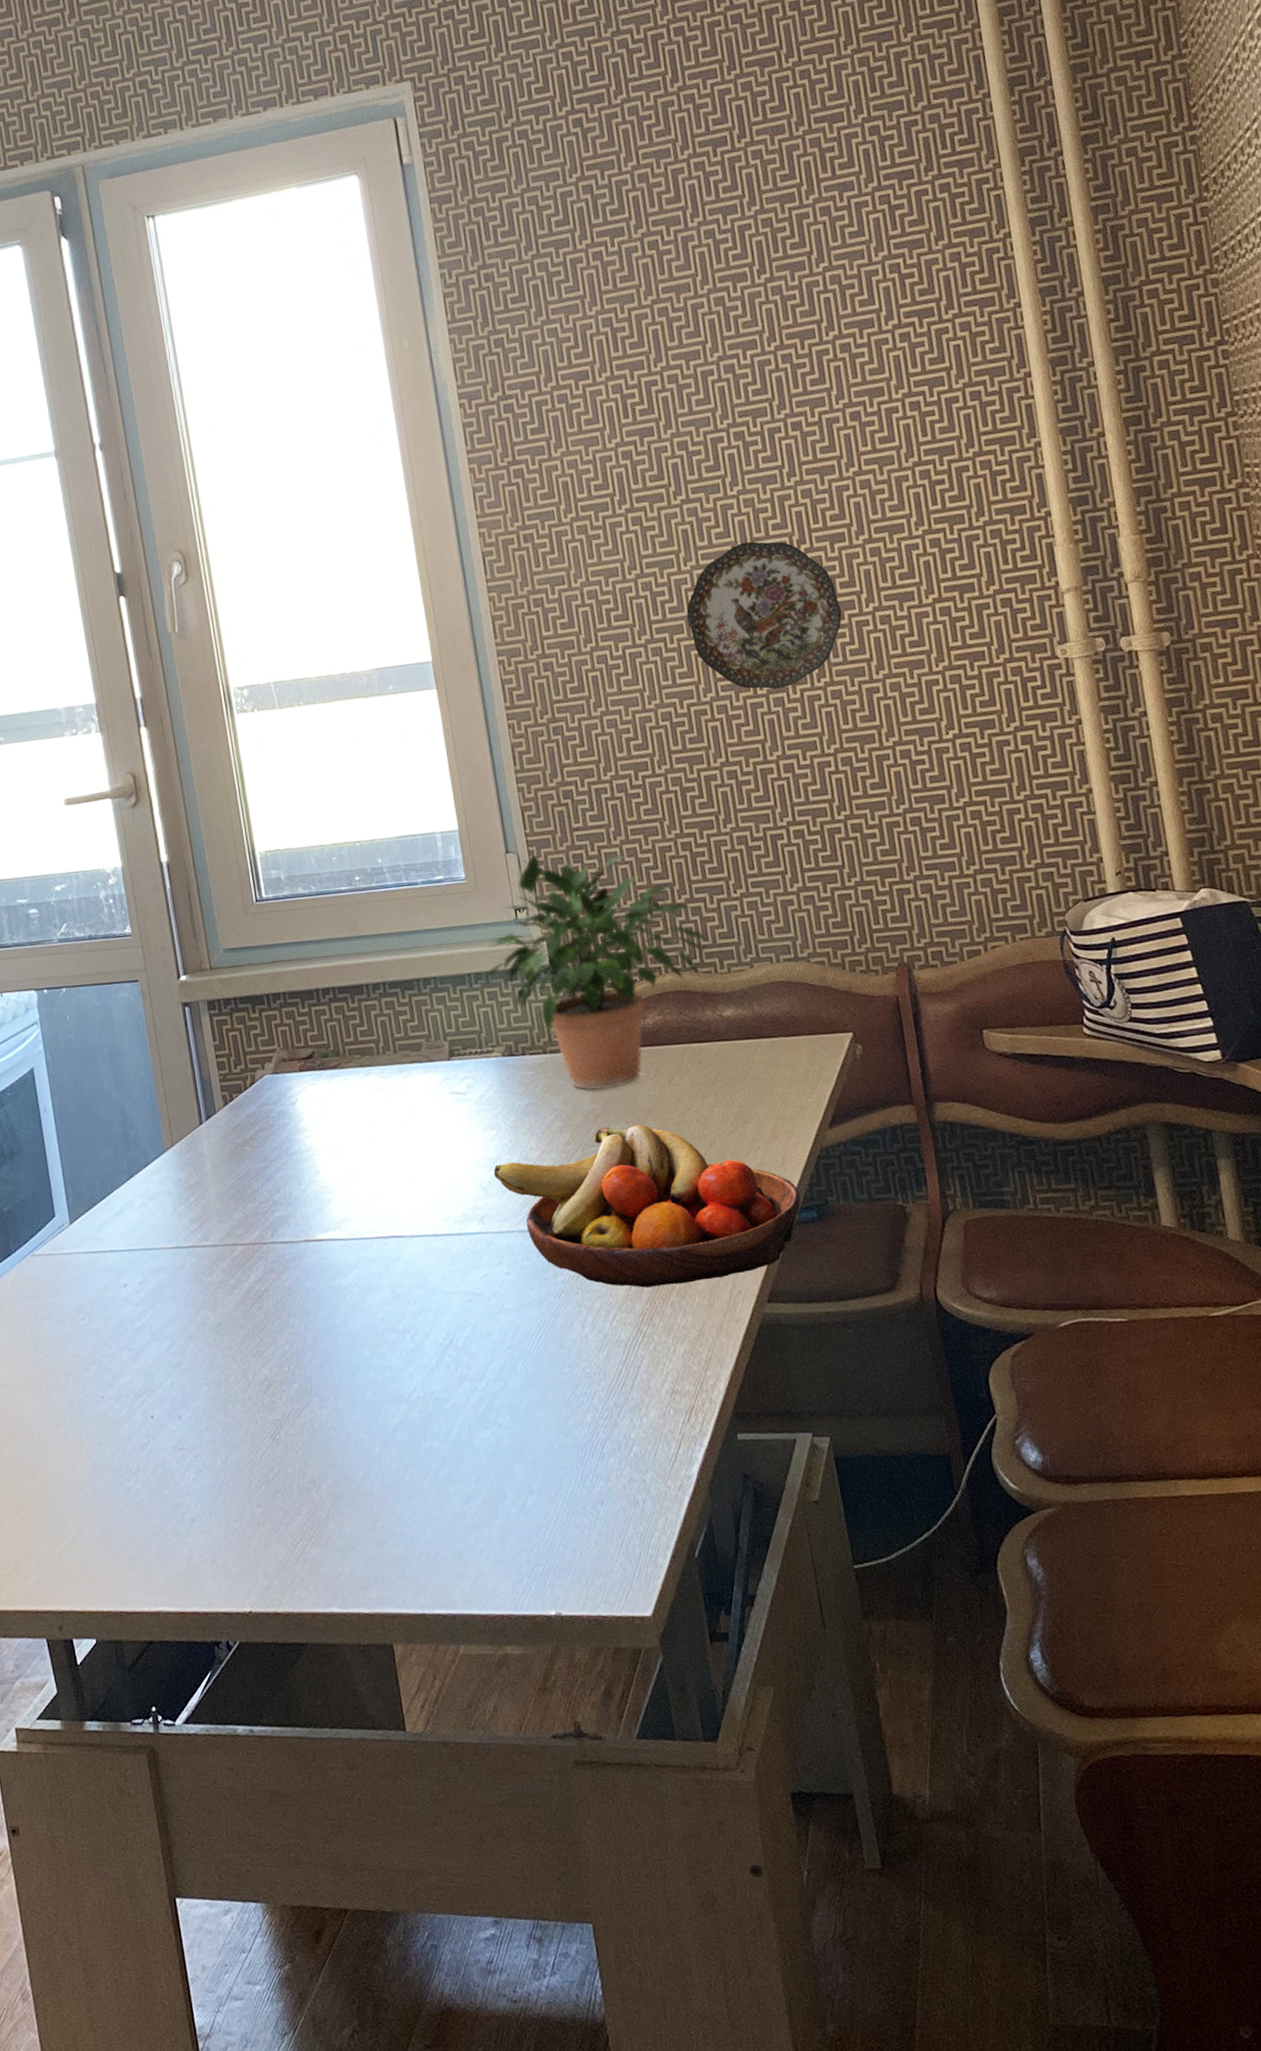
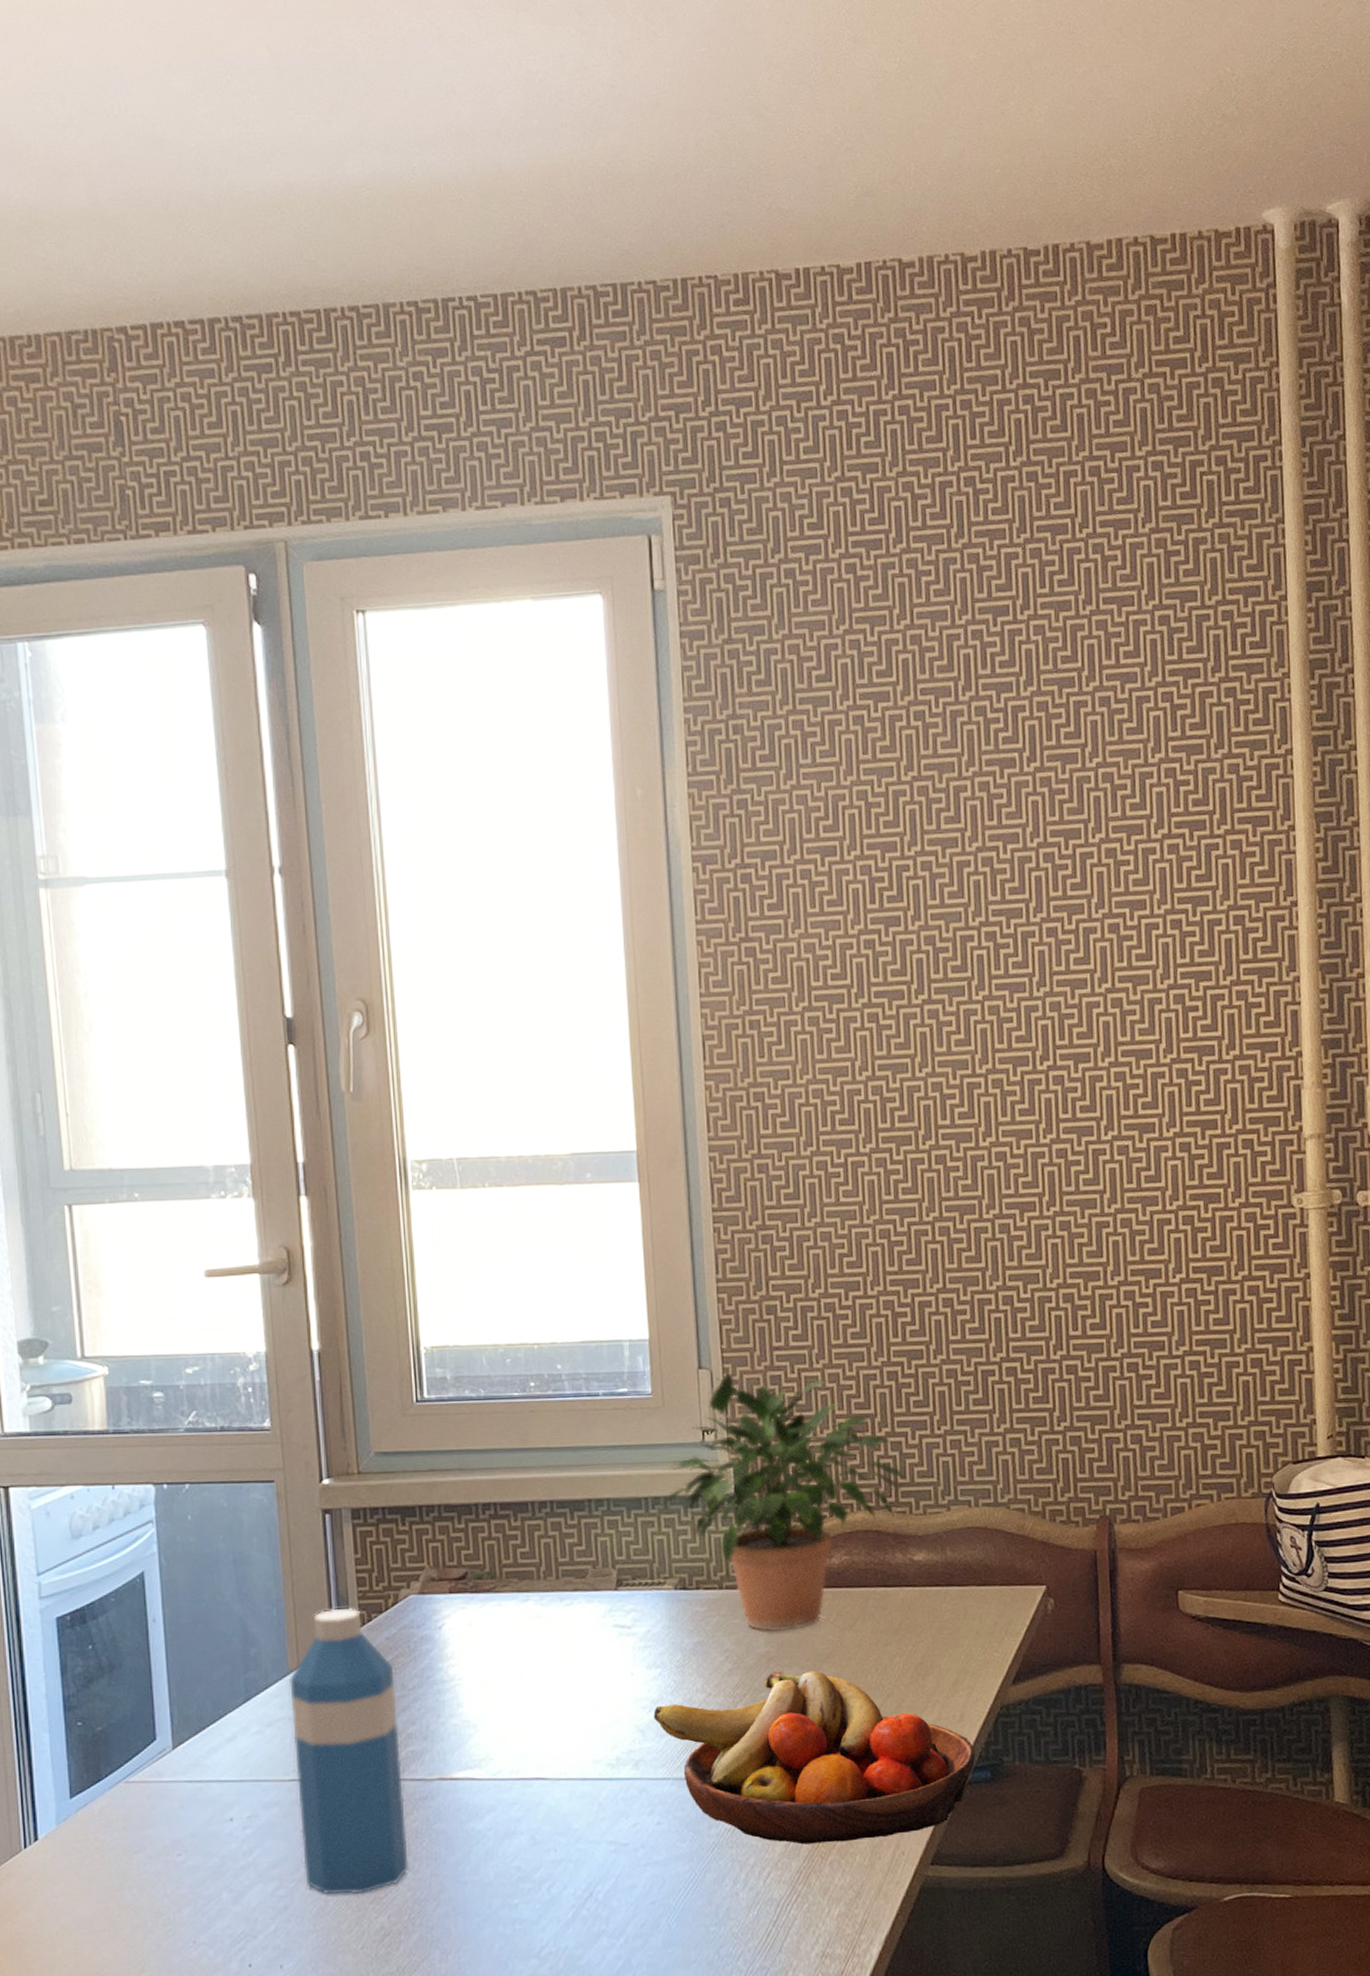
water bottle: none [166,1089,285,1351] -> present [290,1607,409,1895]
decorative plate: present [686,541,842,690] -> none [917,1053,1079,1215]

